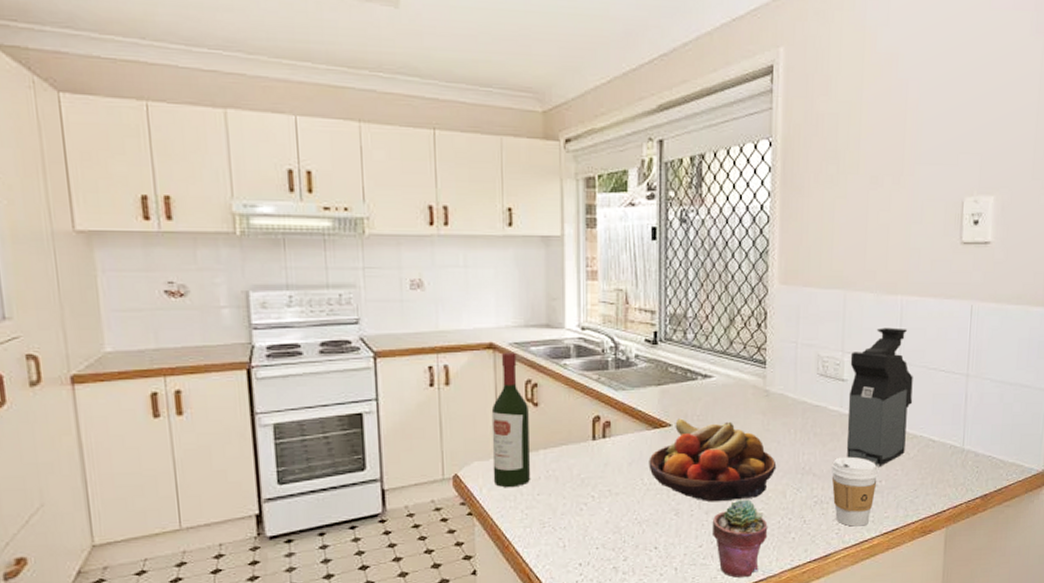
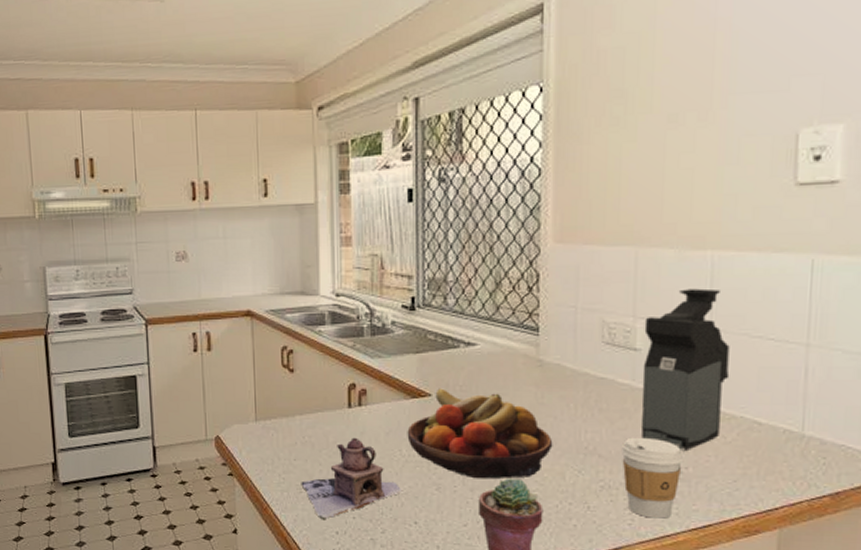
wine bottle: present [491,352,530,488] -> none [249,319,287,452]
teapot: none [544,469,644,553] -> present [301,437,403,520]

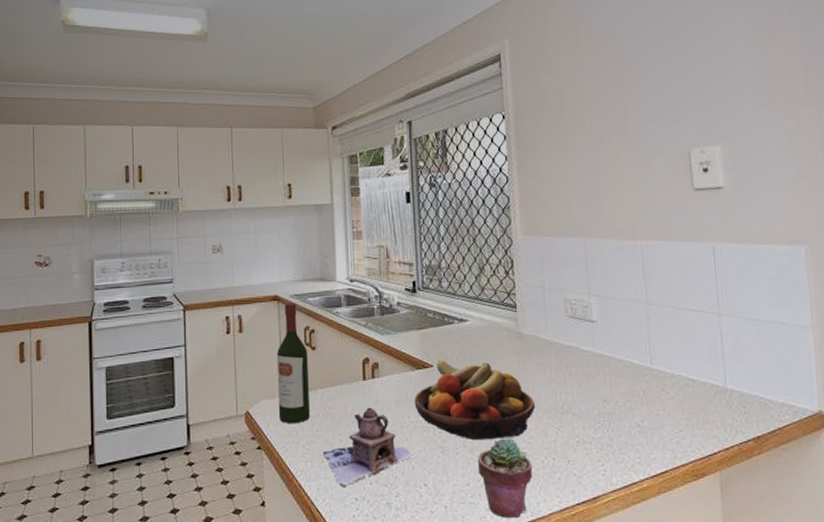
wine bottle: none [249,319,287,452] -> present [276,302,310,424]
coffee cup: present [620,437,685,519] -> none [589,396,640,468]
coffee maker: present [641,288,730,450] -> none [597,270,666,406]

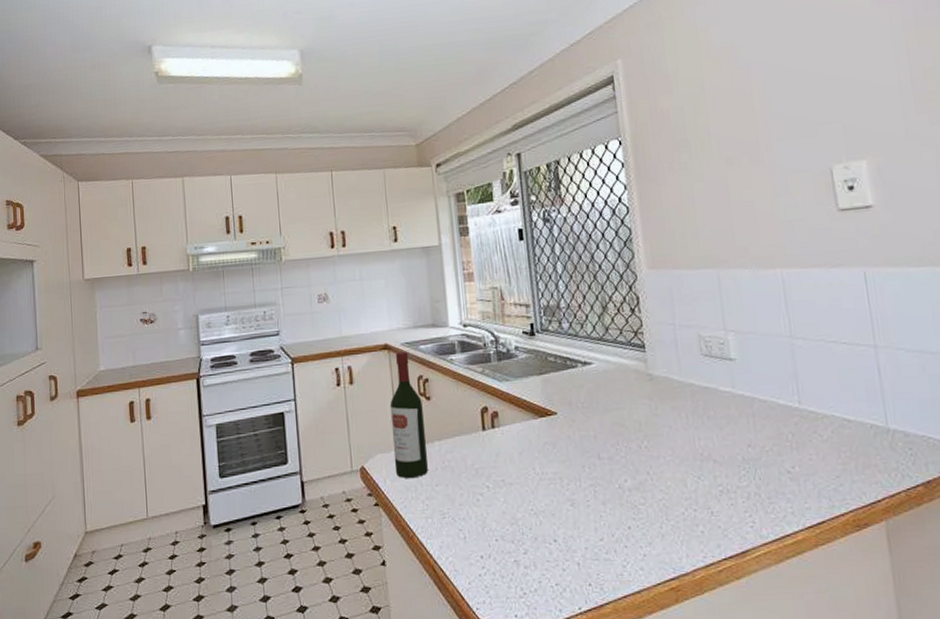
teapot: present [323,407,413,488] -> none [444,459,540,545]
fruit bowl: present [414,359,536,441] -> none [538,406,672,492]
potted succulent: present [477,438,533,518] -> none [610,489,673,575]

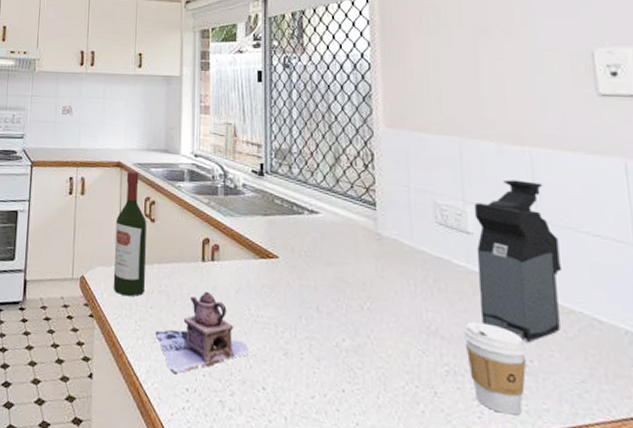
teapot: none [444,459,540,545] -> present [155,291,251,375]
coffee cup: none [732,440,790,519] -> present [463,322,528,416]
coffee maker: none [734,301,816,451] -> present [474,179,563,342]

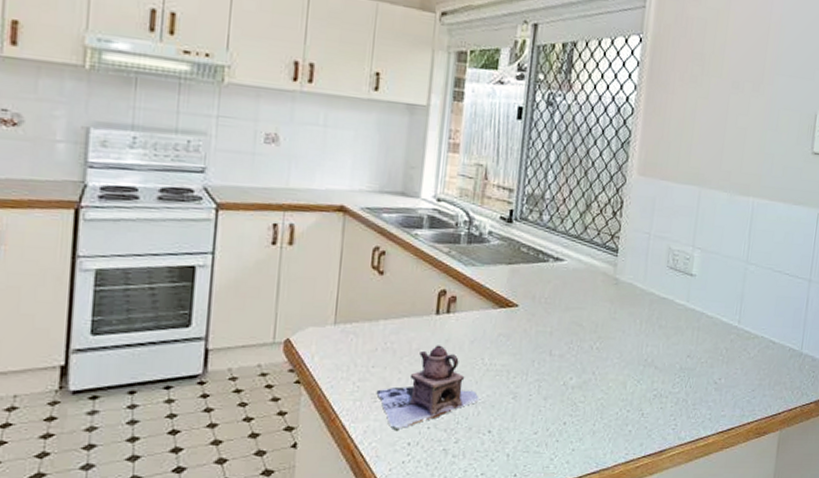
wine bottle: present [113,170,147,297] -> none [327,216,374,358]
coffee cup: present [463,322,528,416] -> none [672,351,720,423]
coffee maker: present [474,179,563,342] -> none [689,227,759,364]

